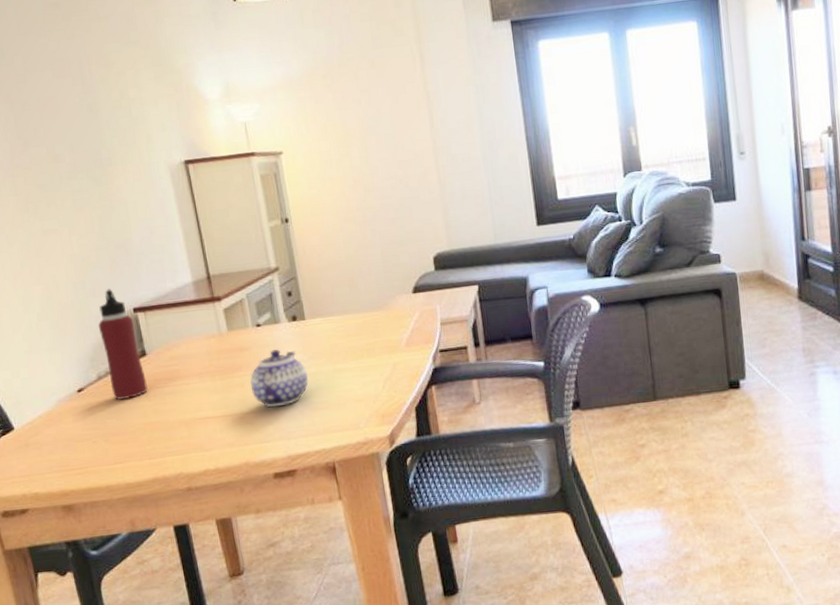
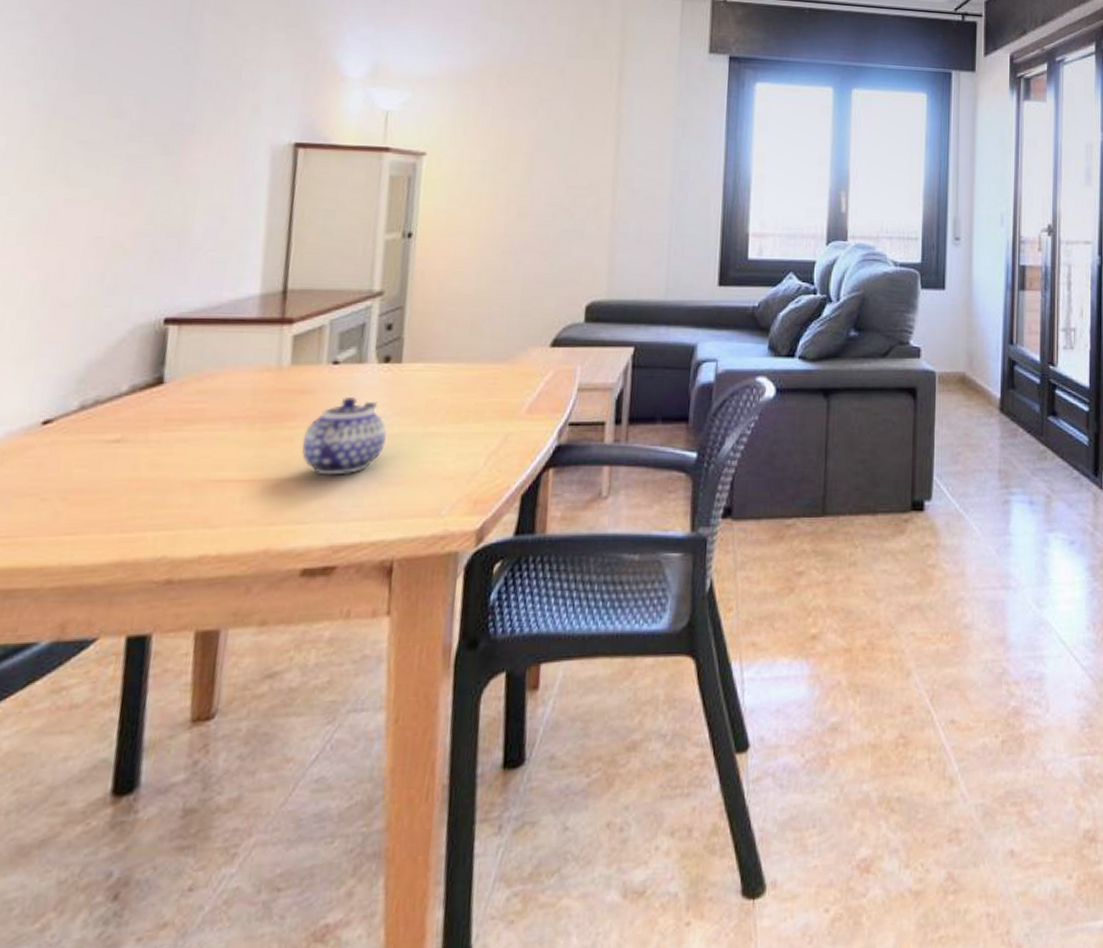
water bottle: present [98,289,148,401] -> none [95,288,159,443]

